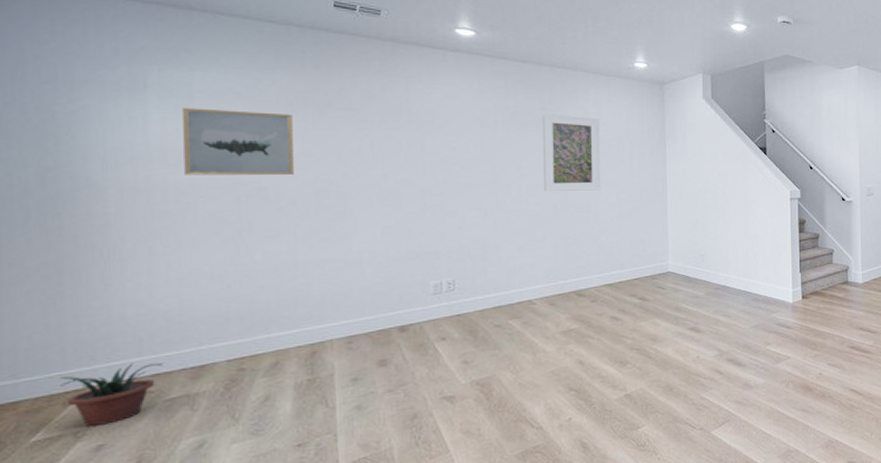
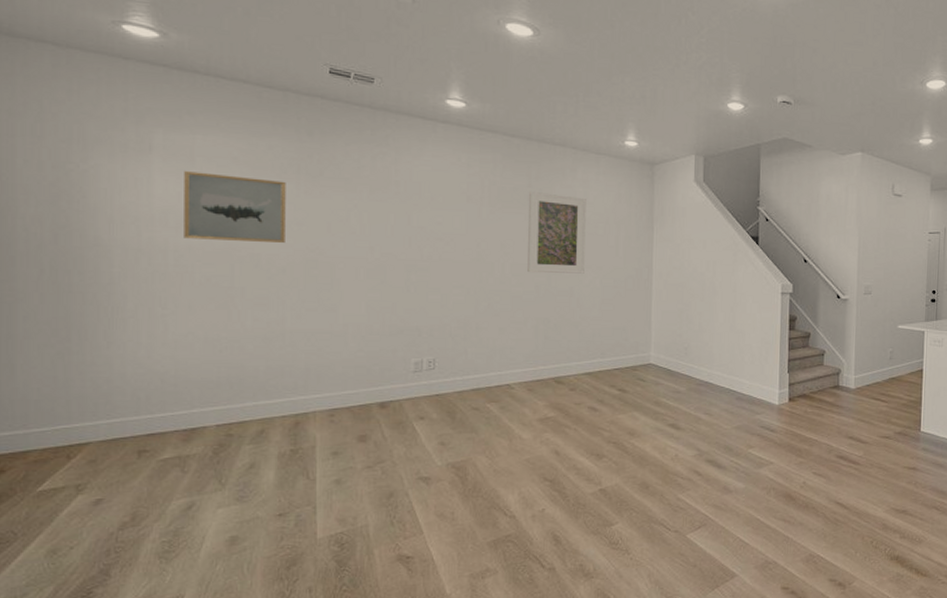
potted plant: present [60,363,164,427] -> none [65,422,159,481]

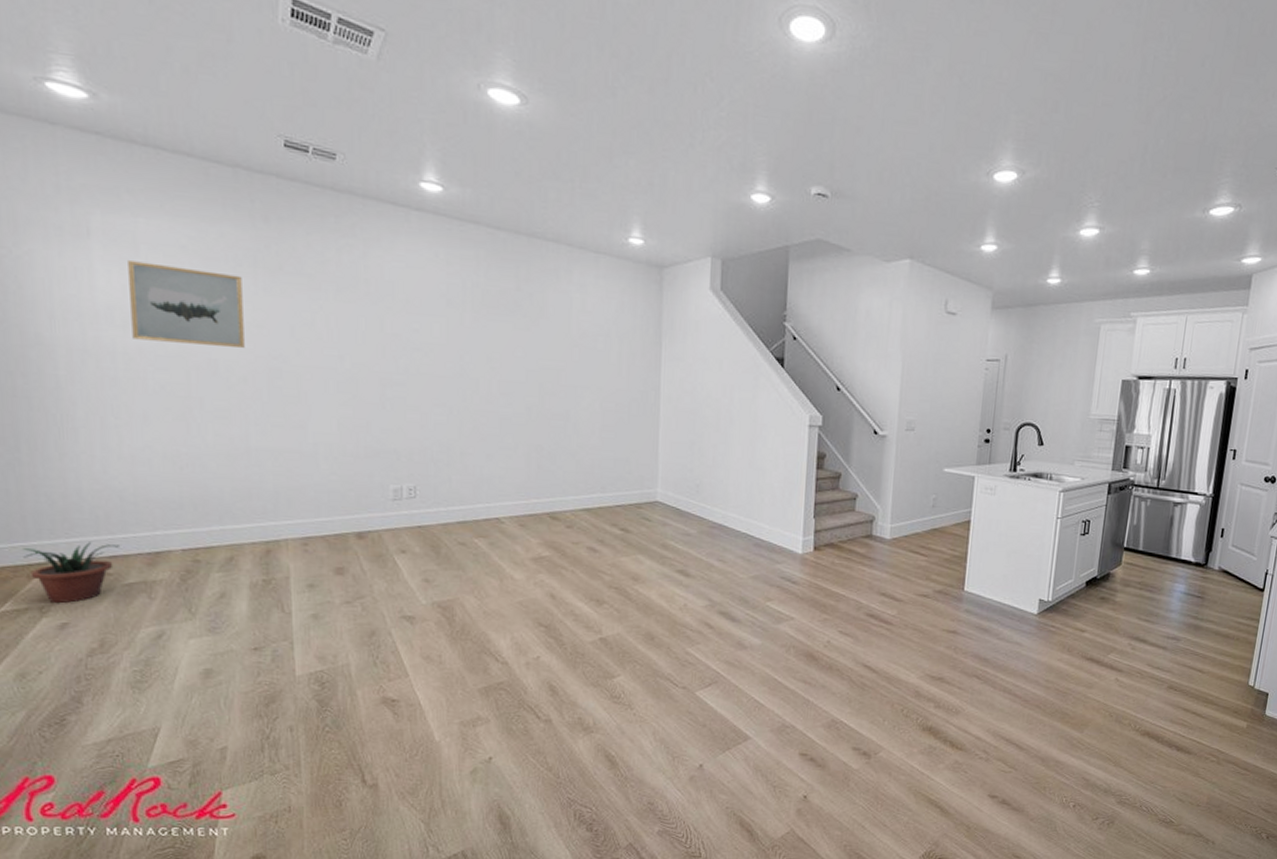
potted plant: none [65,422,159,481] -> present [23,542,121,604]
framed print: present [528,191,586,274] -> none [517,295,584,395]

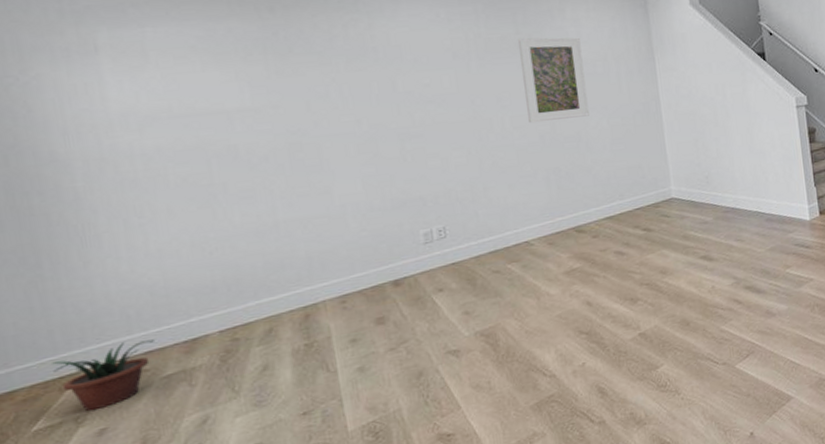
wall art: present [128,261,245,348] -> none [138,64,263,140]
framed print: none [517,295,584,395] -> present [518,37,589,124]

